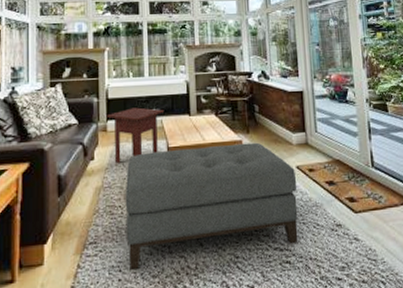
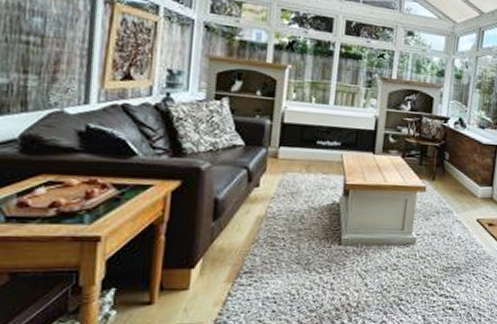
side table: present [106,107,165,163] -> none [279,136,347,194]
ottoman: present [125,142,299,270] -> none [286,186,475,302]

